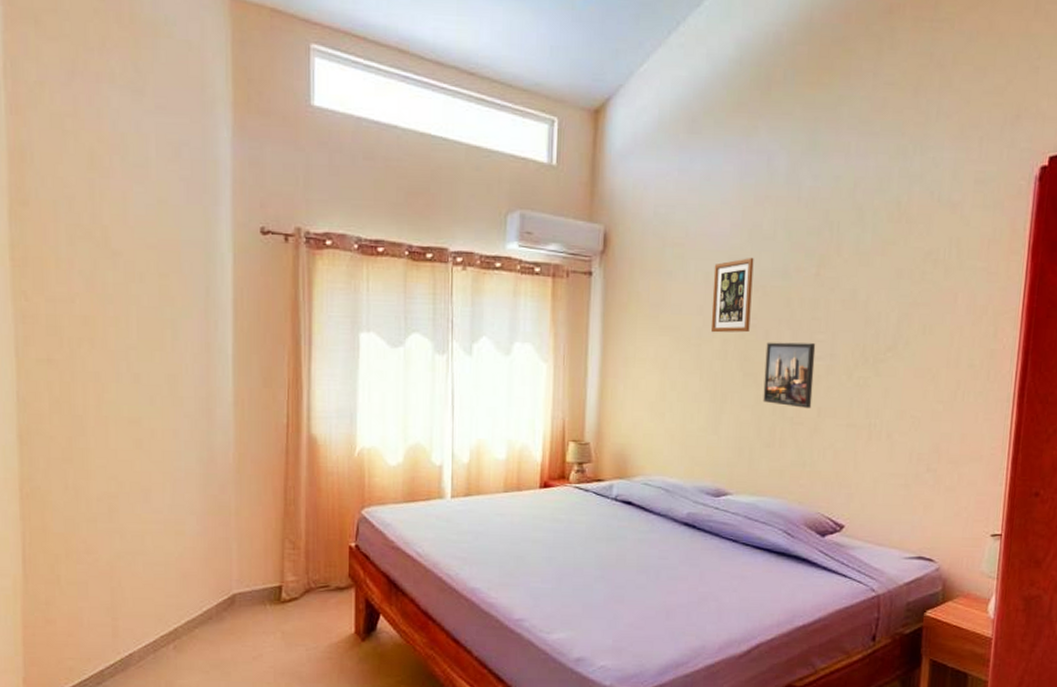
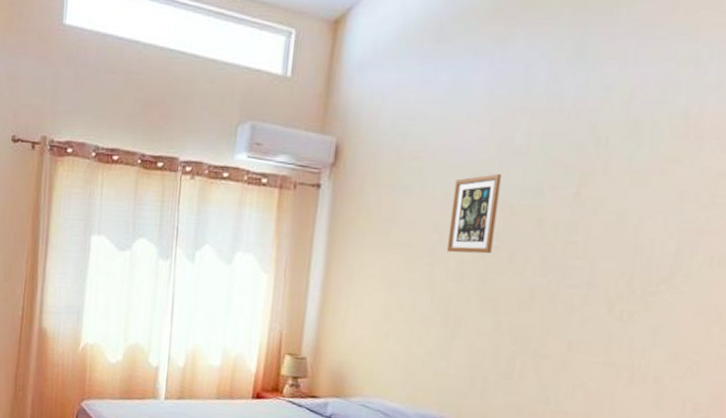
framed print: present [763,342,816,408] -> none [502,265,571,341]

